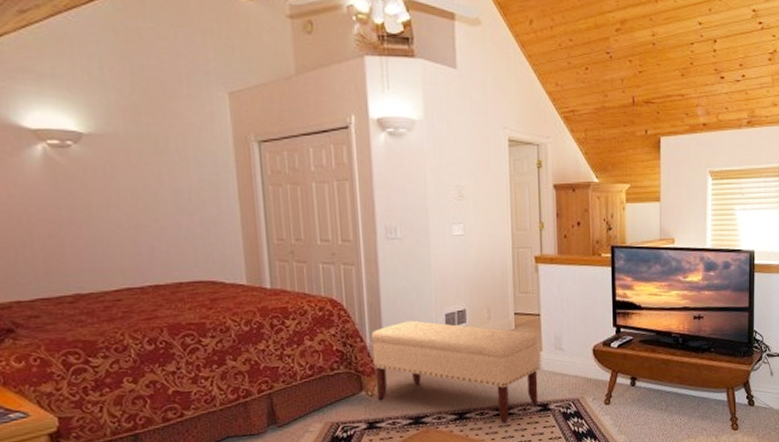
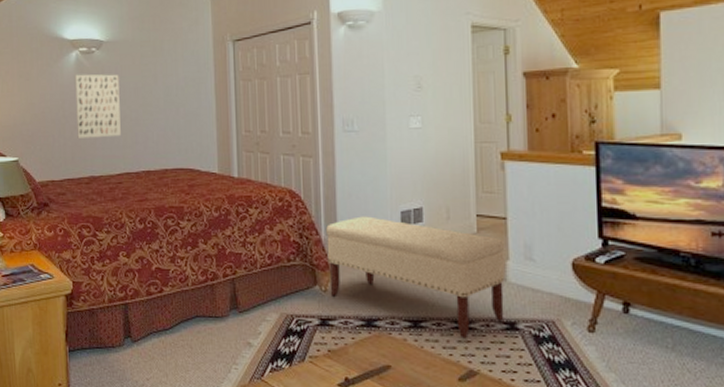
wall art: none [43,172,116,250] -> present [75,74,121,138]

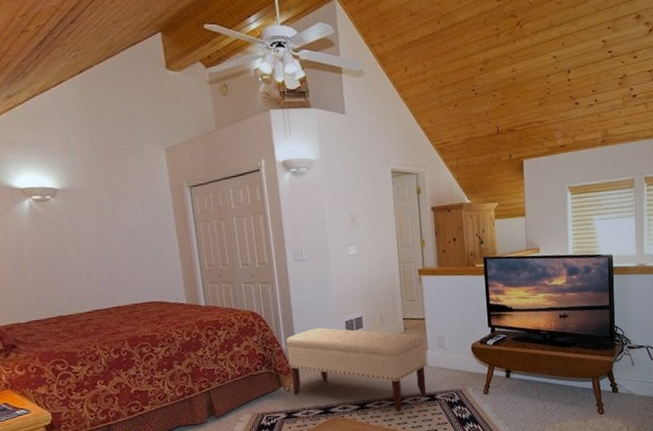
wall art: present [75,74,121,138] -> none [30,220,87,282]

